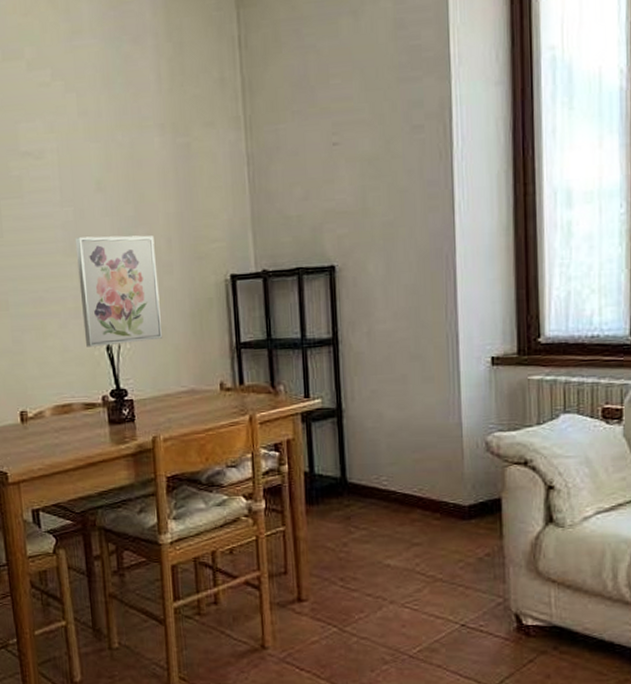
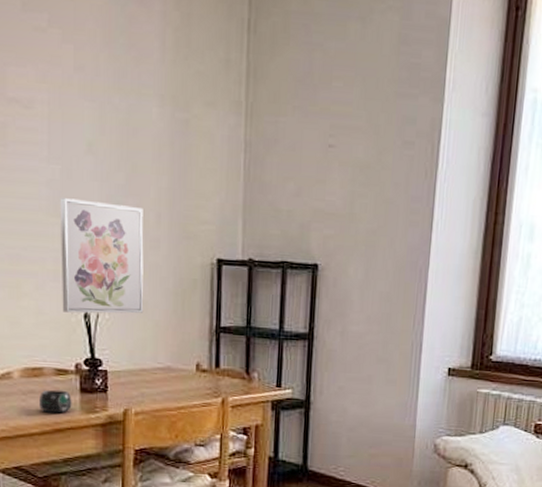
mug: none [70,423,102,448] -> present [38,389,72,413]

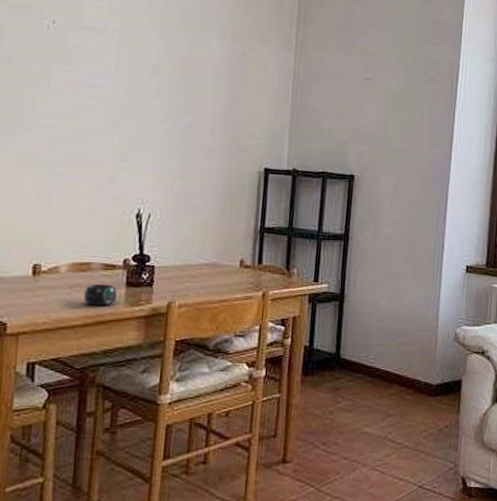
wall art: present [60,198,144,314] -> none [116,111,200,214]

